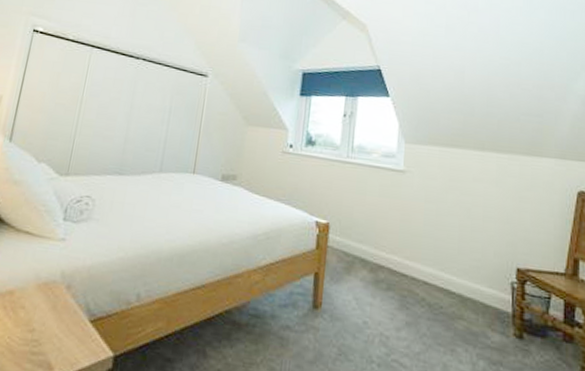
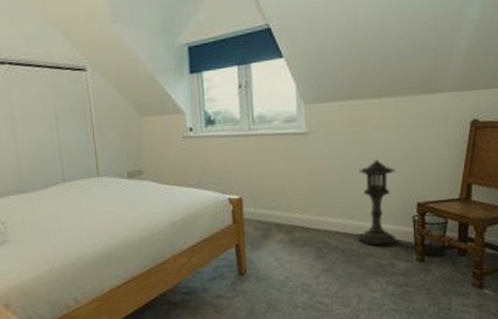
lantern: none [448,211,494,310] -> present [358,159,395,246]

